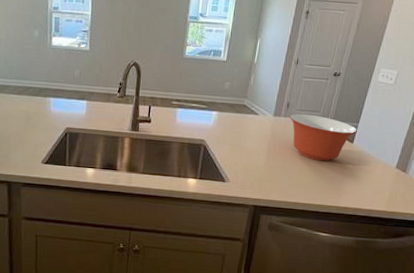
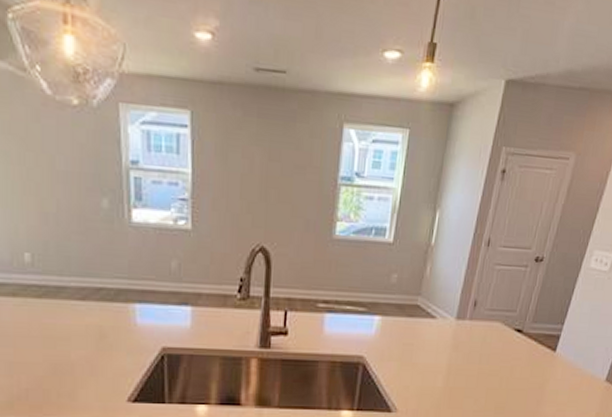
mixing bowl: present [289,113,357,162] -> none [476,314,562,378]

